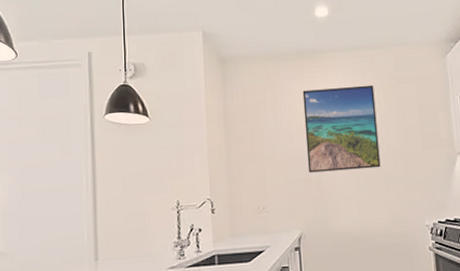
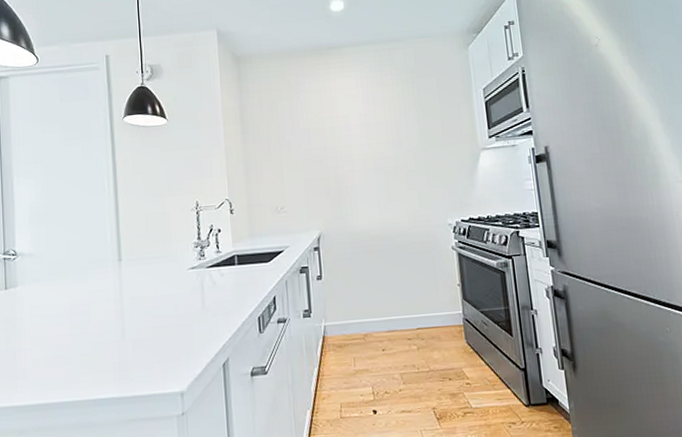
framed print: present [302,85,381,173] -> none [319,80,401,172]

